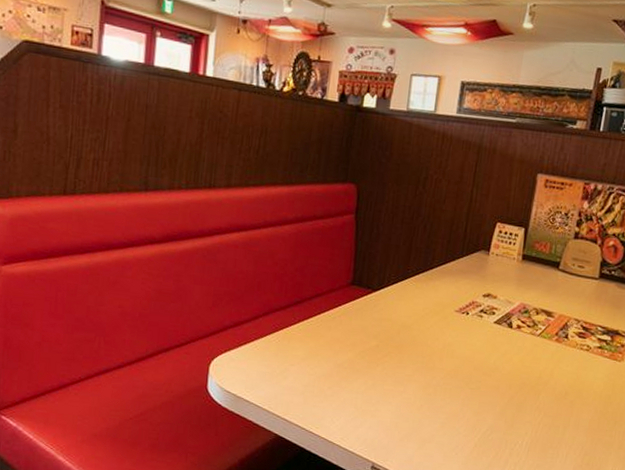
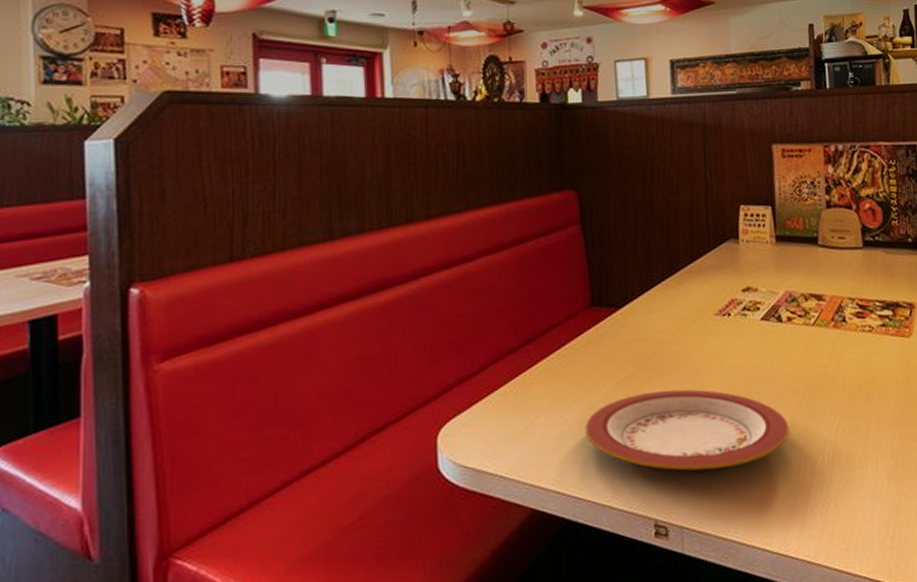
plate: none [328,363,499,436] -> present [585,389,790,471]

